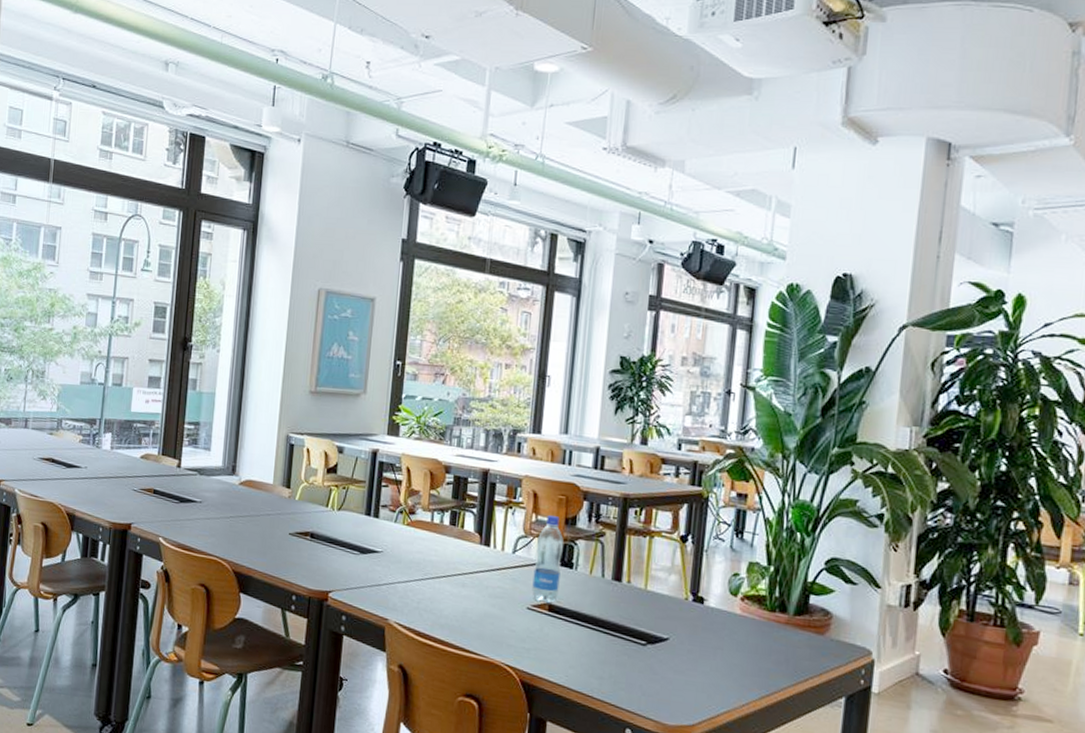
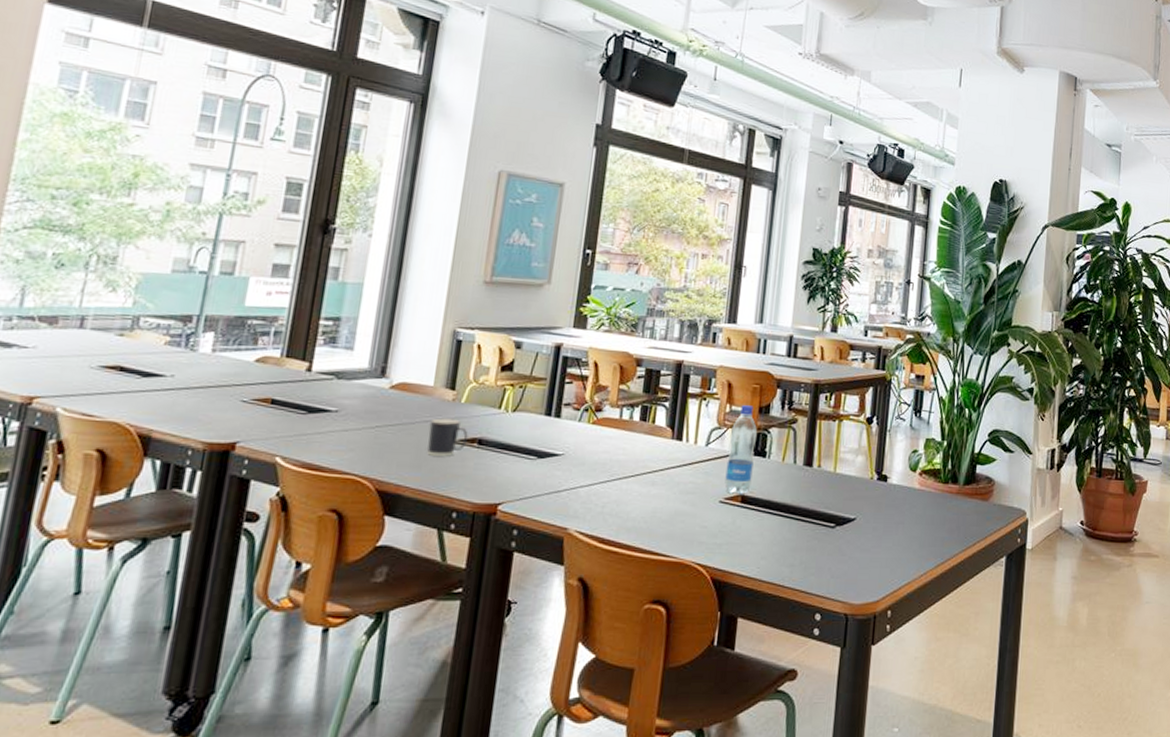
mug: none [270,512,302,546] -> present [427,418,468,456]

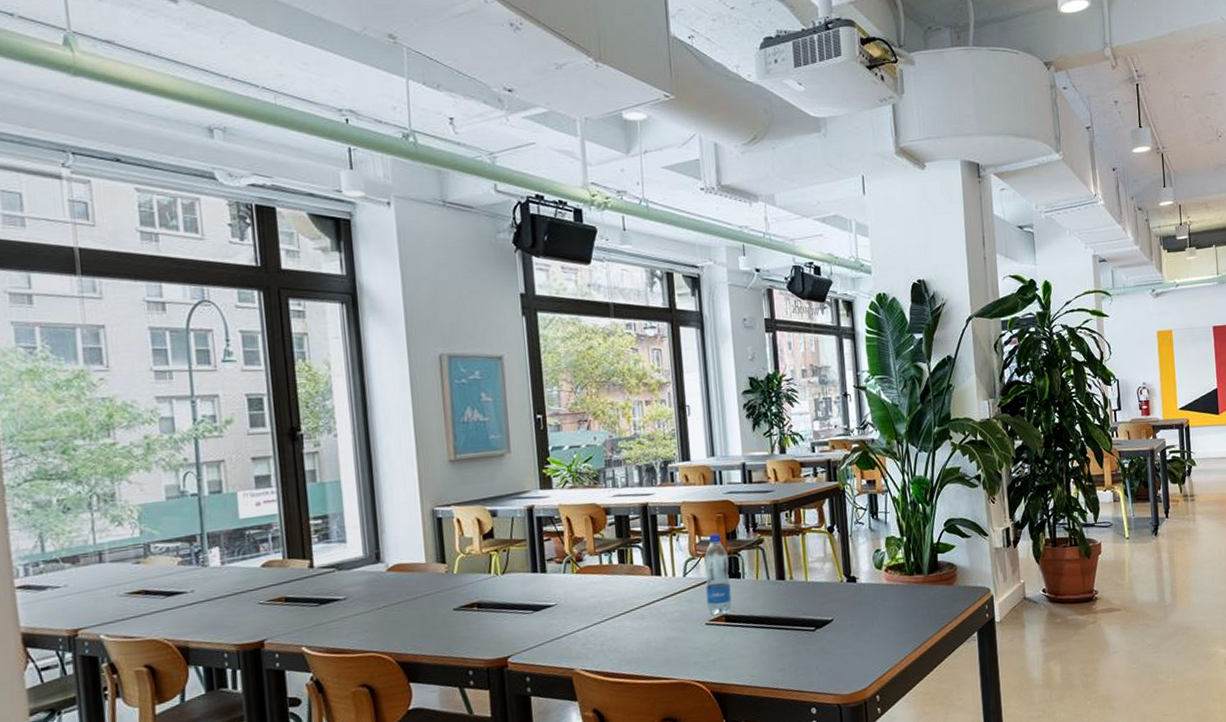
mug: present [427,418,468,456] -> none [430,588,467,625]

